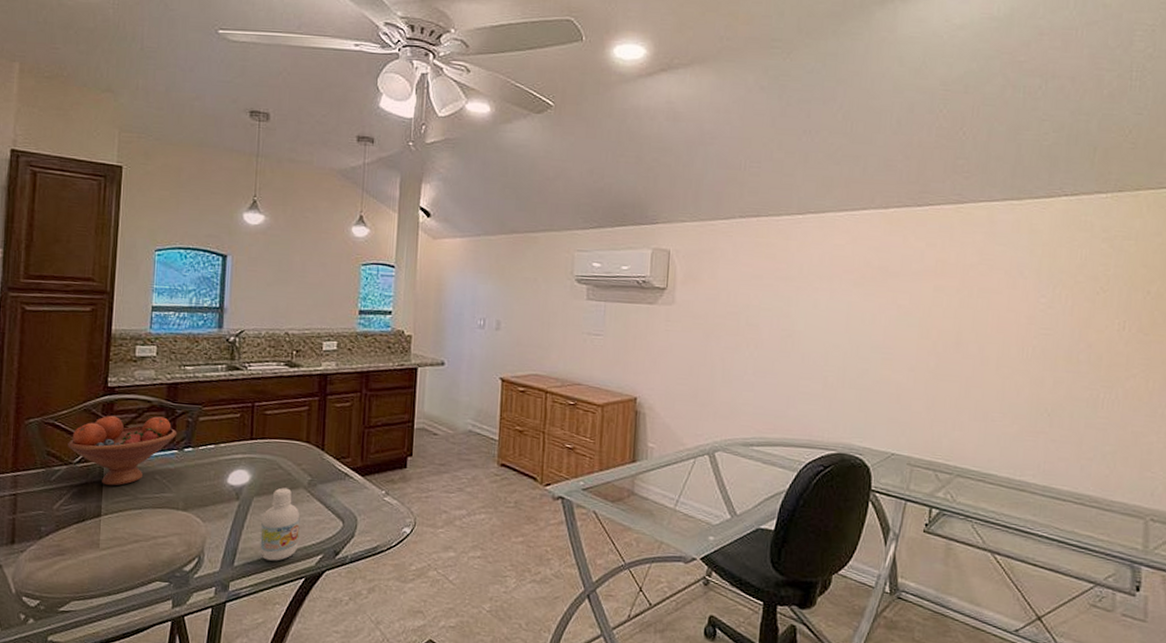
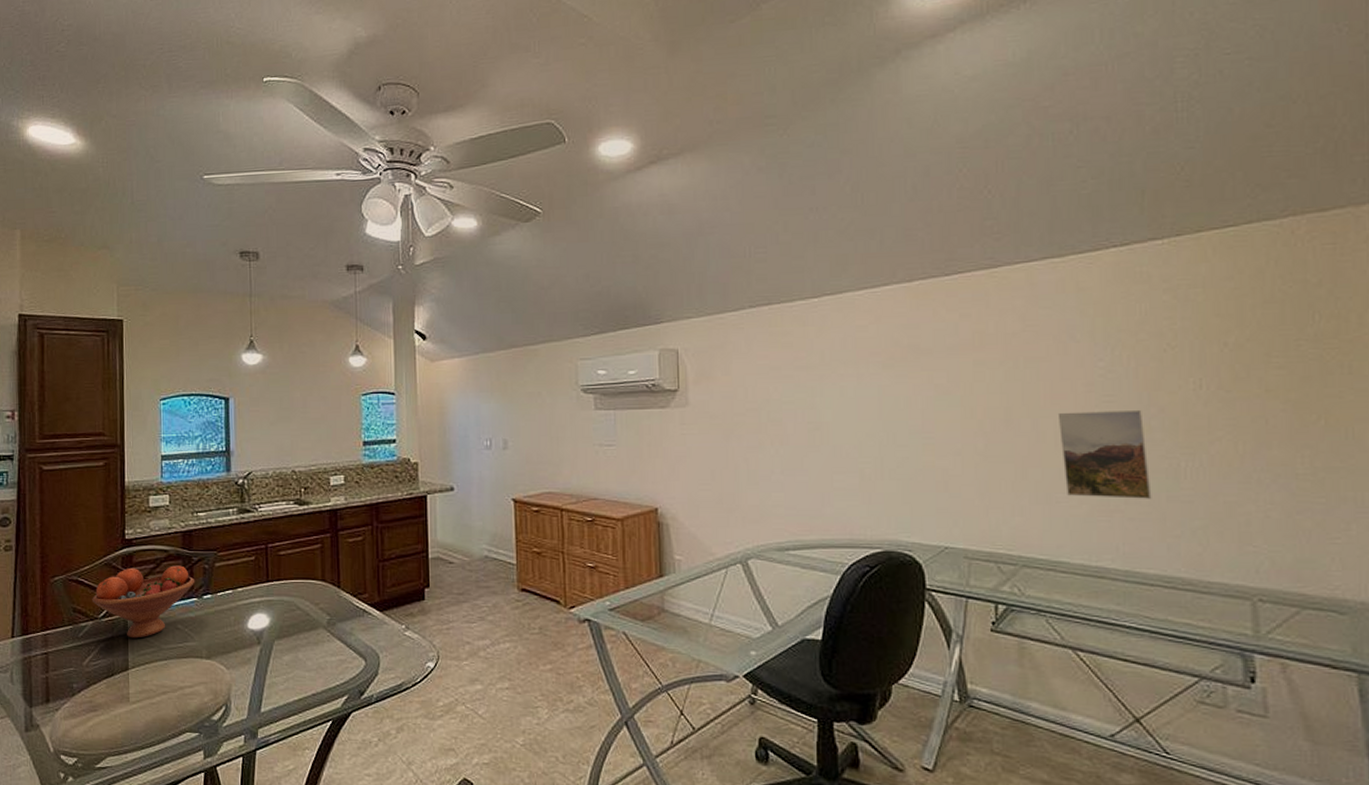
bottle: present [260,487,300,561] -> none [284,629,323,705]
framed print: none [1001,340,1073,424] -> present [1057,409,1152,499]

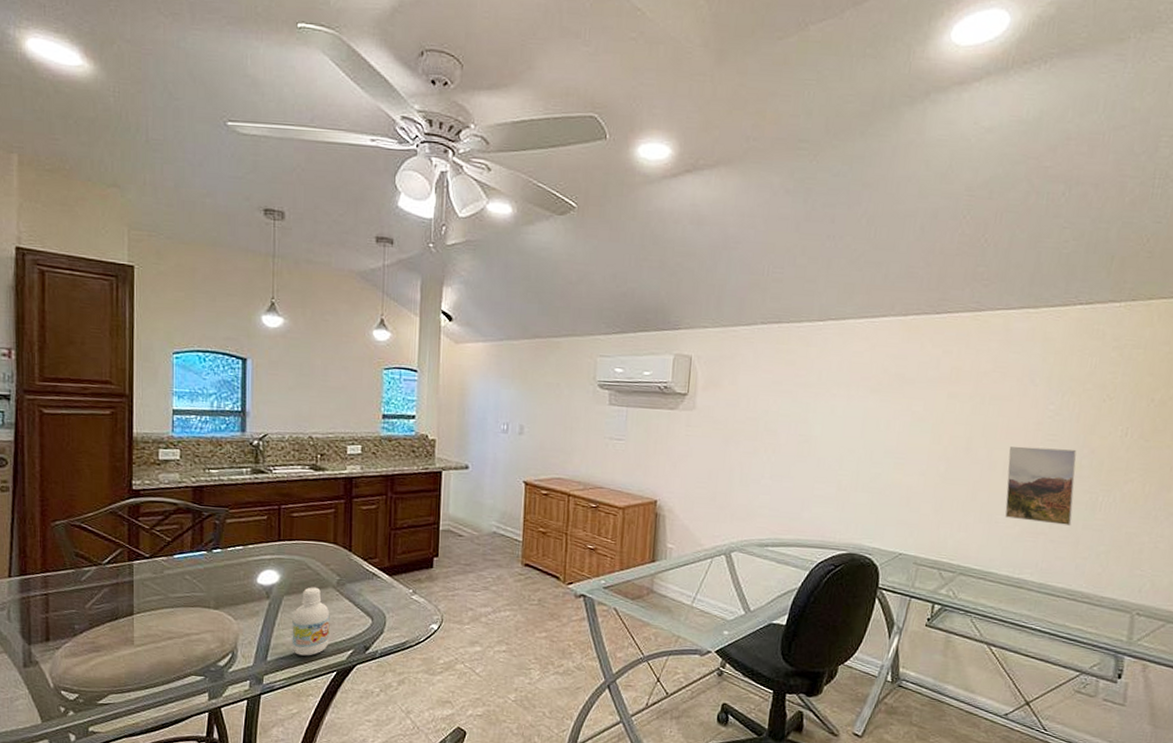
fruit bowl: present [92,565,195,639] -> none [96,517,205,586]
bottle: none [284,629,323,705] -> present [292,587,330,656]

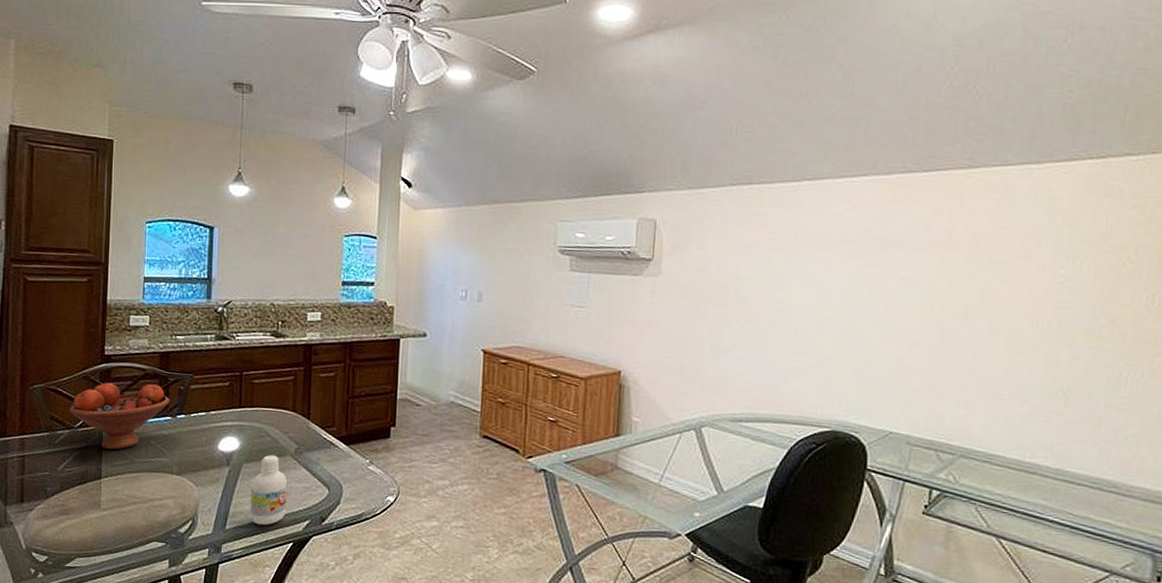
fruit bowl: none [96,517,205,586] -> present [69,382,170,450]
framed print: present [1005,446,1077,526] -> none [1011,315,1094,404]

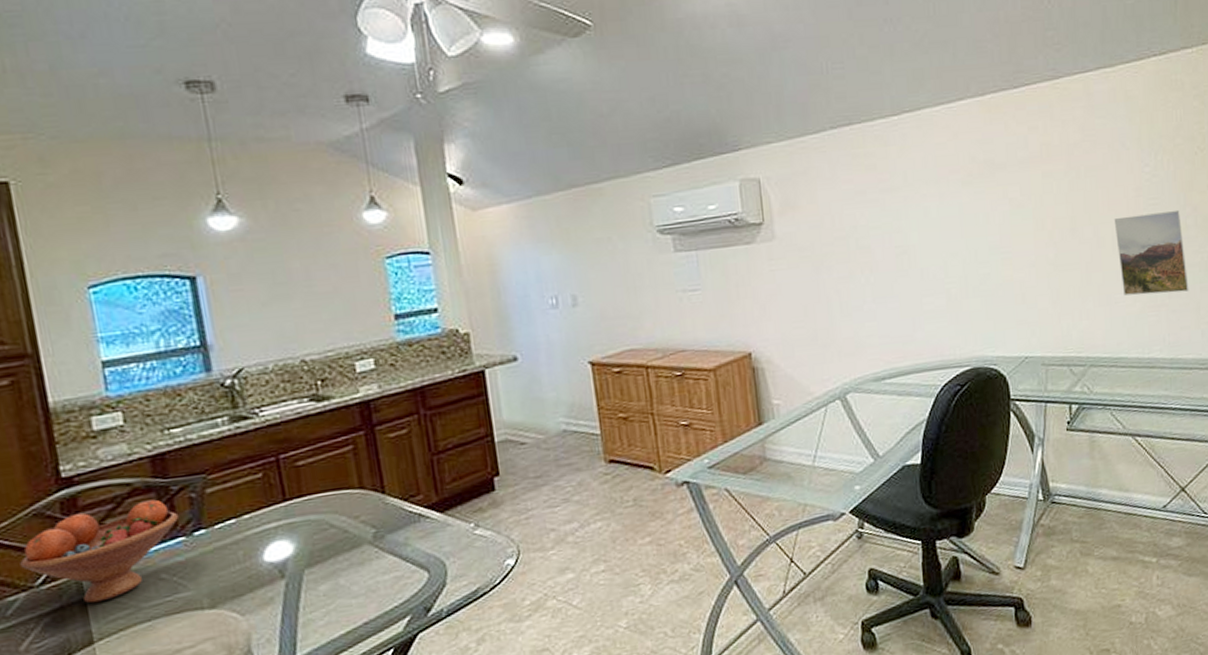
bottle: present [250,454,288,526] -> none [321,548,377,640]
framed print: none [1011,315,1094,404] -> present [1114,209,1189,296]

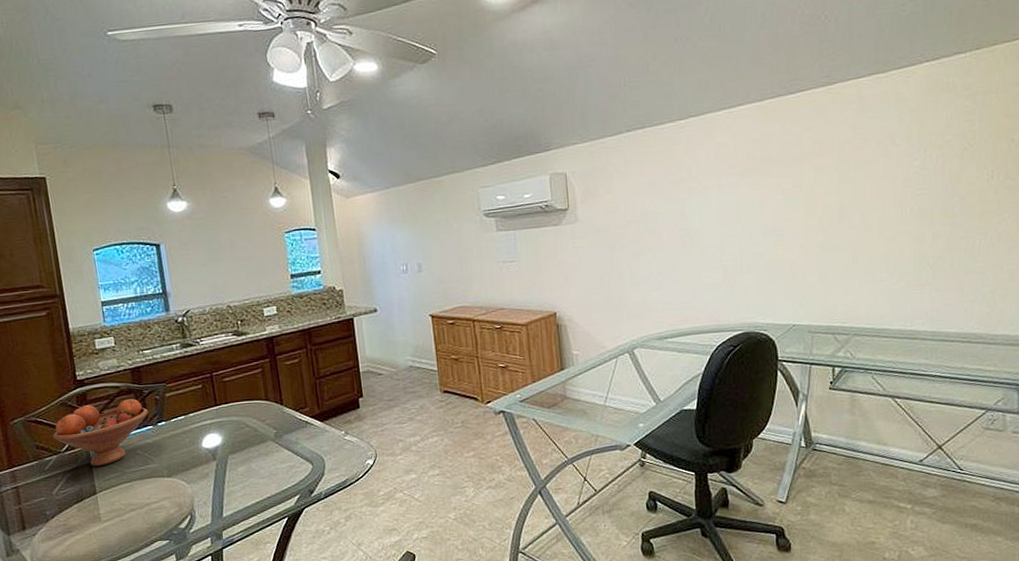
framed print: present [1114,209,1189,296] -> none [881,199,954,275]

